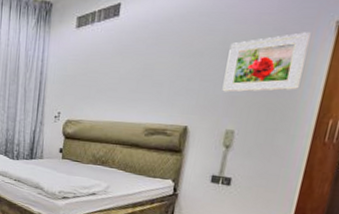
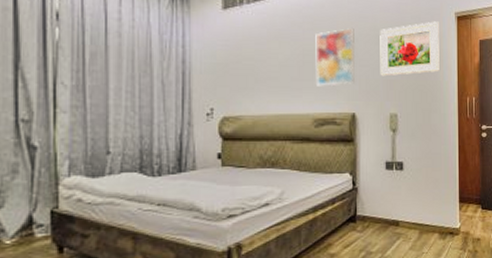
wall art: none [152,41,201,100] -> present [315,27,356,87]

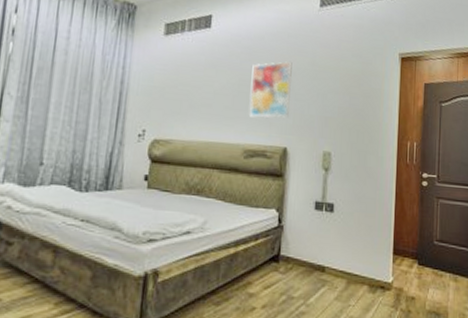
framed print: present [380,21,440,76] -> none [316,60,382,113]

